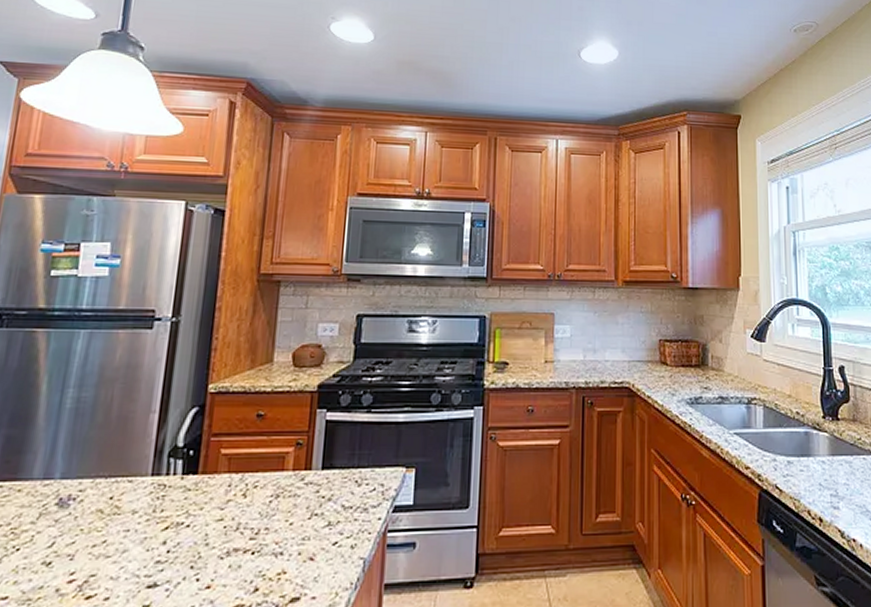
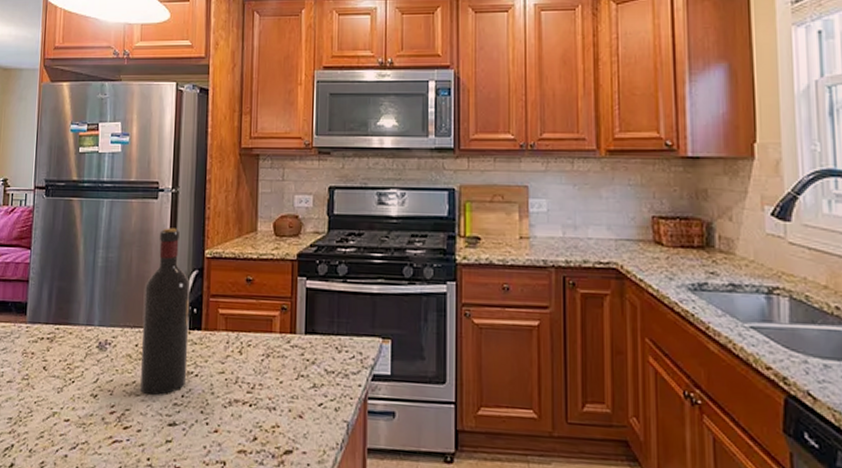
wine bottle: none [112,361,187,556] -> present [140,228,190,396]

